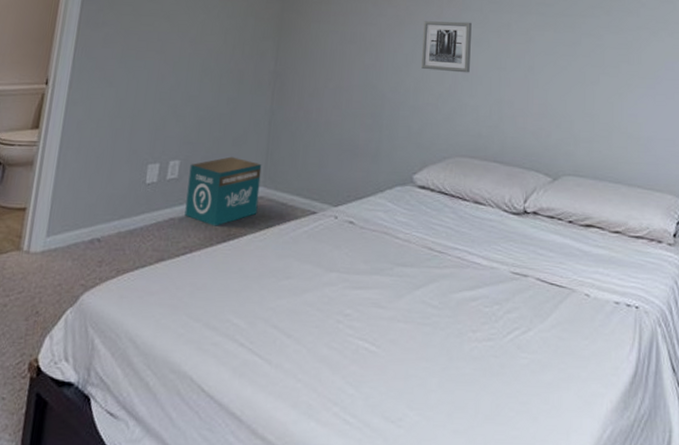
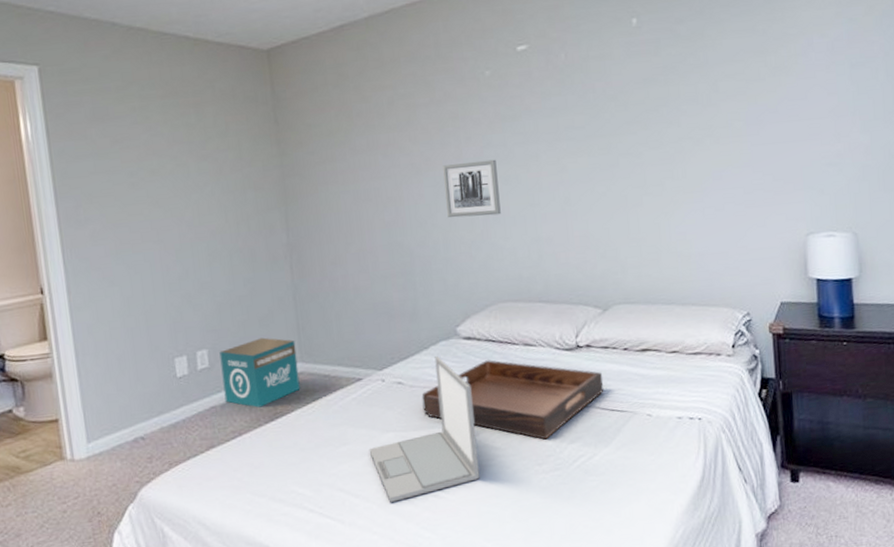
laptop: none [309,201,418,349] -> present [369,356,480,502]
serving tray: none [368,212,546,305] -> present [421,360,604,440]

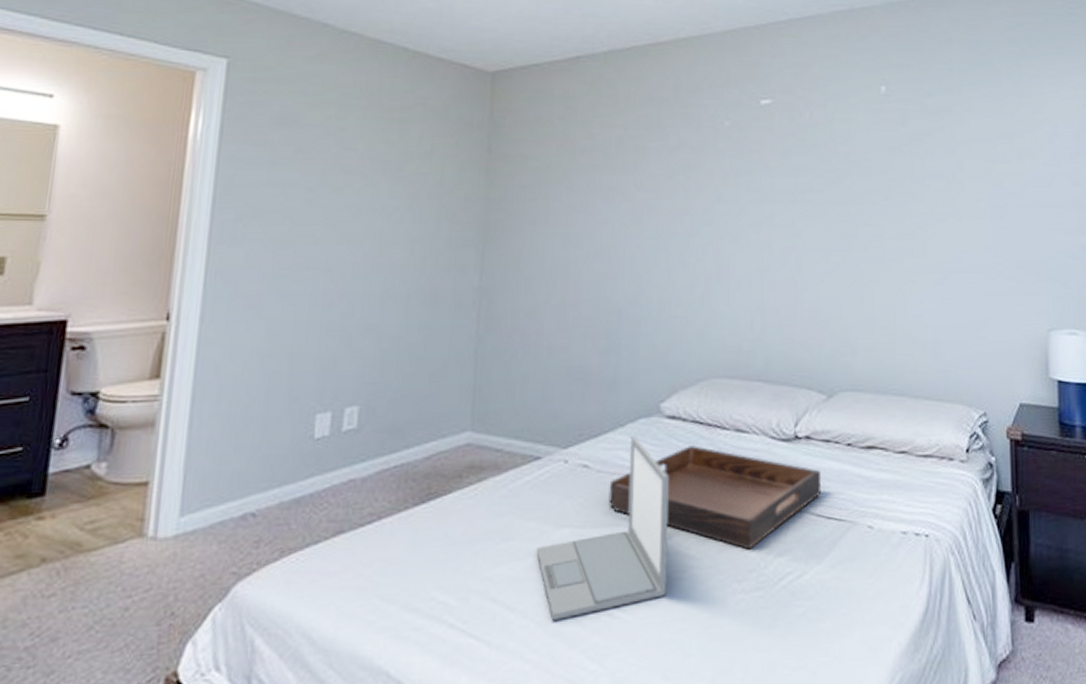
product box: present [219,337,300,408] -> none [368,397,468,485]
wall art: present [443,159,501,218] -> none [666,215,726,277]

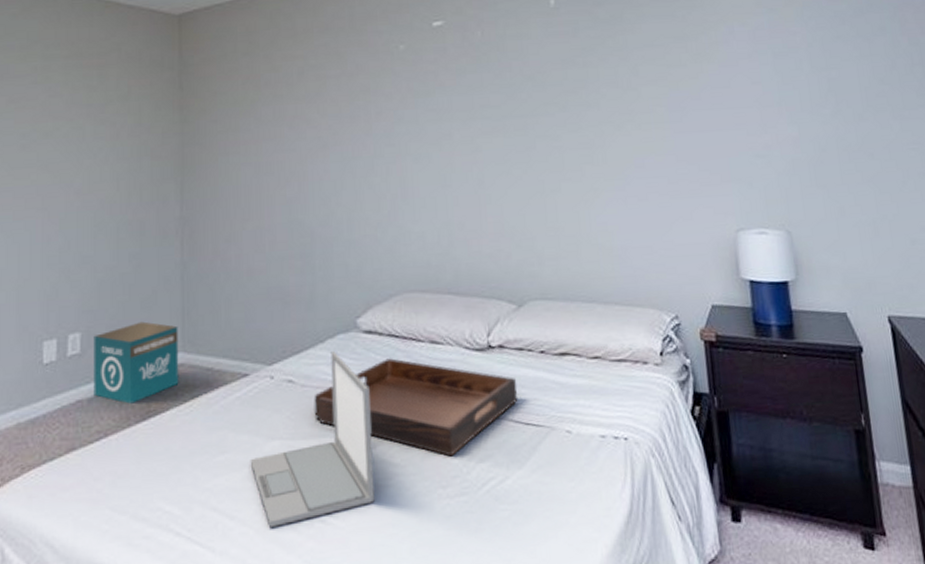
product box: none [368,397,468,485] -> present [93,321,179,404]

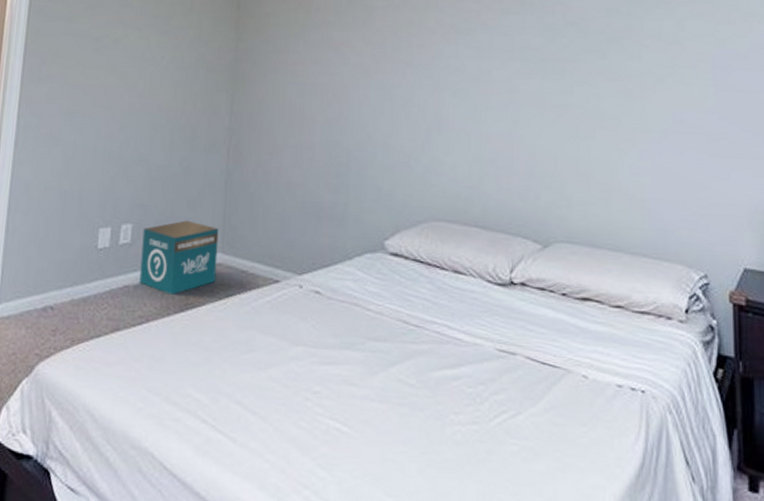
laptop: present [250,352,375,527] -> none [274,269,392,428]
serving tray: present [314,358,518,457] -> none [337,282,536,385]

